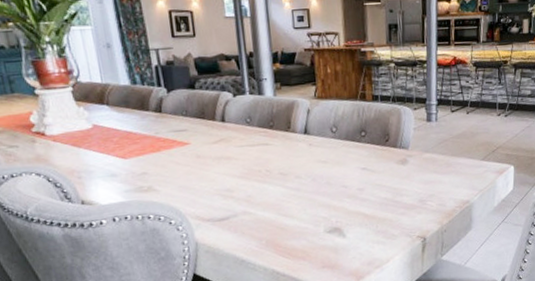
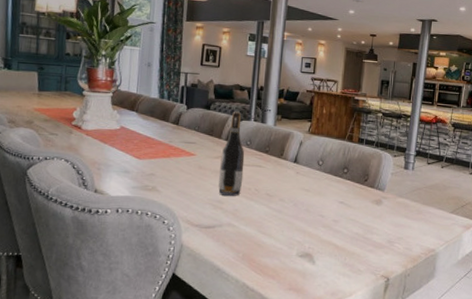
wine bottle: none [219,85,251,184] -> present [218,111,245,197]

